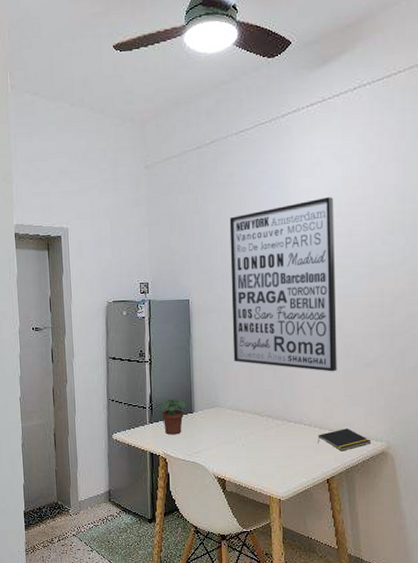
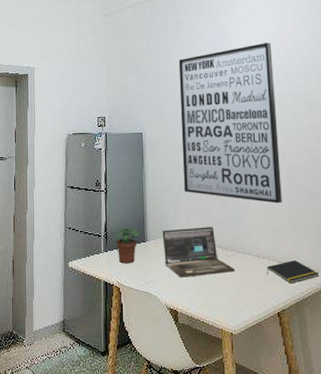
laptop: none [210,397,286,447] -> present [162,227,236,277]

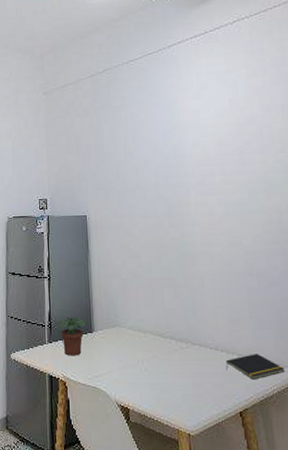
laptop: present [162,227,236,277] -> none [110,316,191,371]
wall art: present [178,43,282,204] -> none [123,118,240,291]

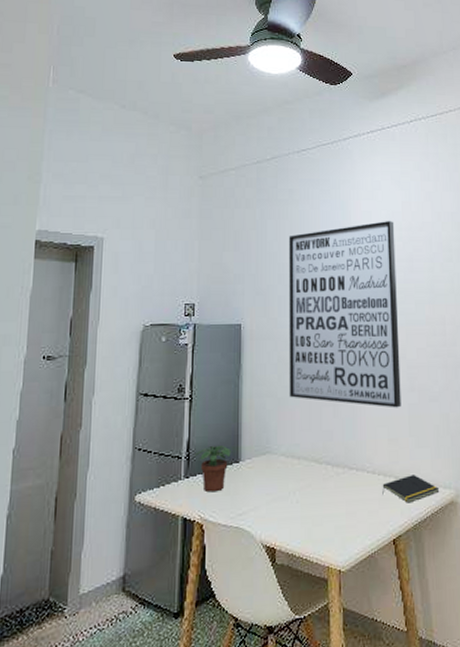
wall art: none [123,118,240,291] -> present [288,221,401,408]

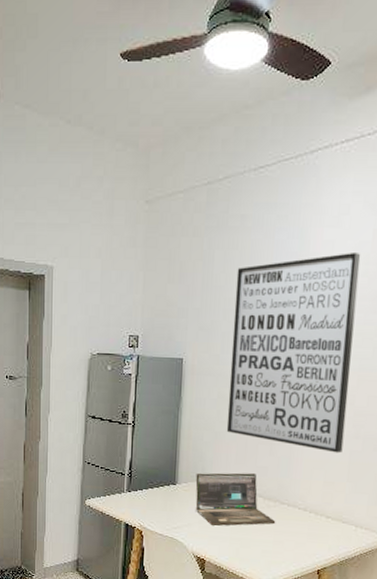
potted plant: present [194,446,233,493] -> none [136,468,170,507]
laptop: none [260,439,347,505] -> present [195,472,276,526]
notepad: present [382,475,440,503] -> none [312,517,373,542]

